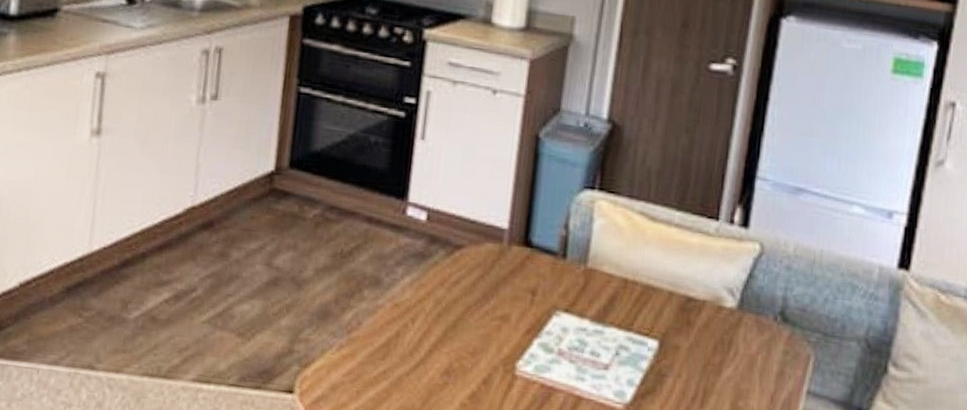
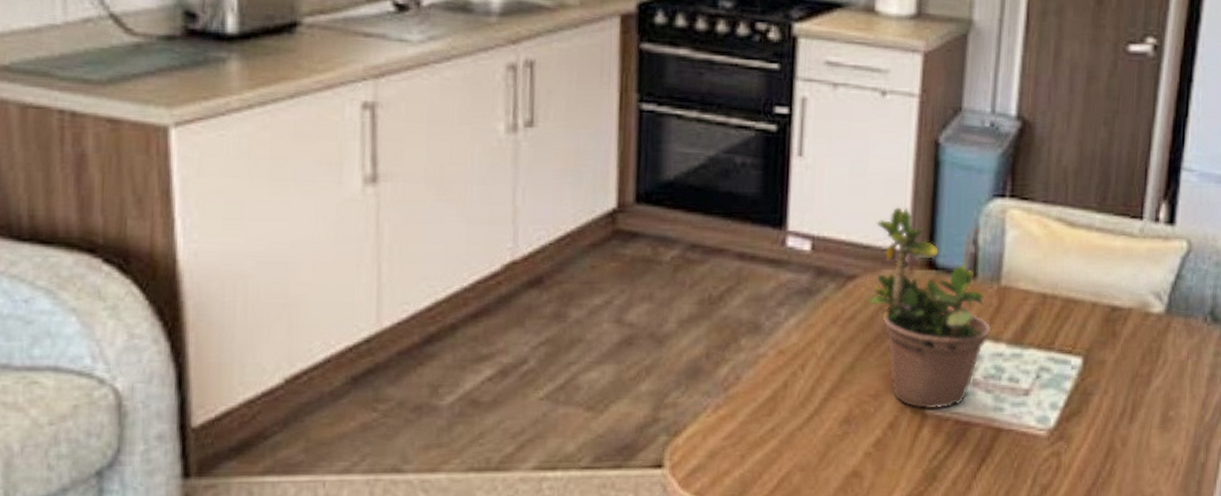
potted plant: none [471,178,577,373] -> present [867,192,992,409]

